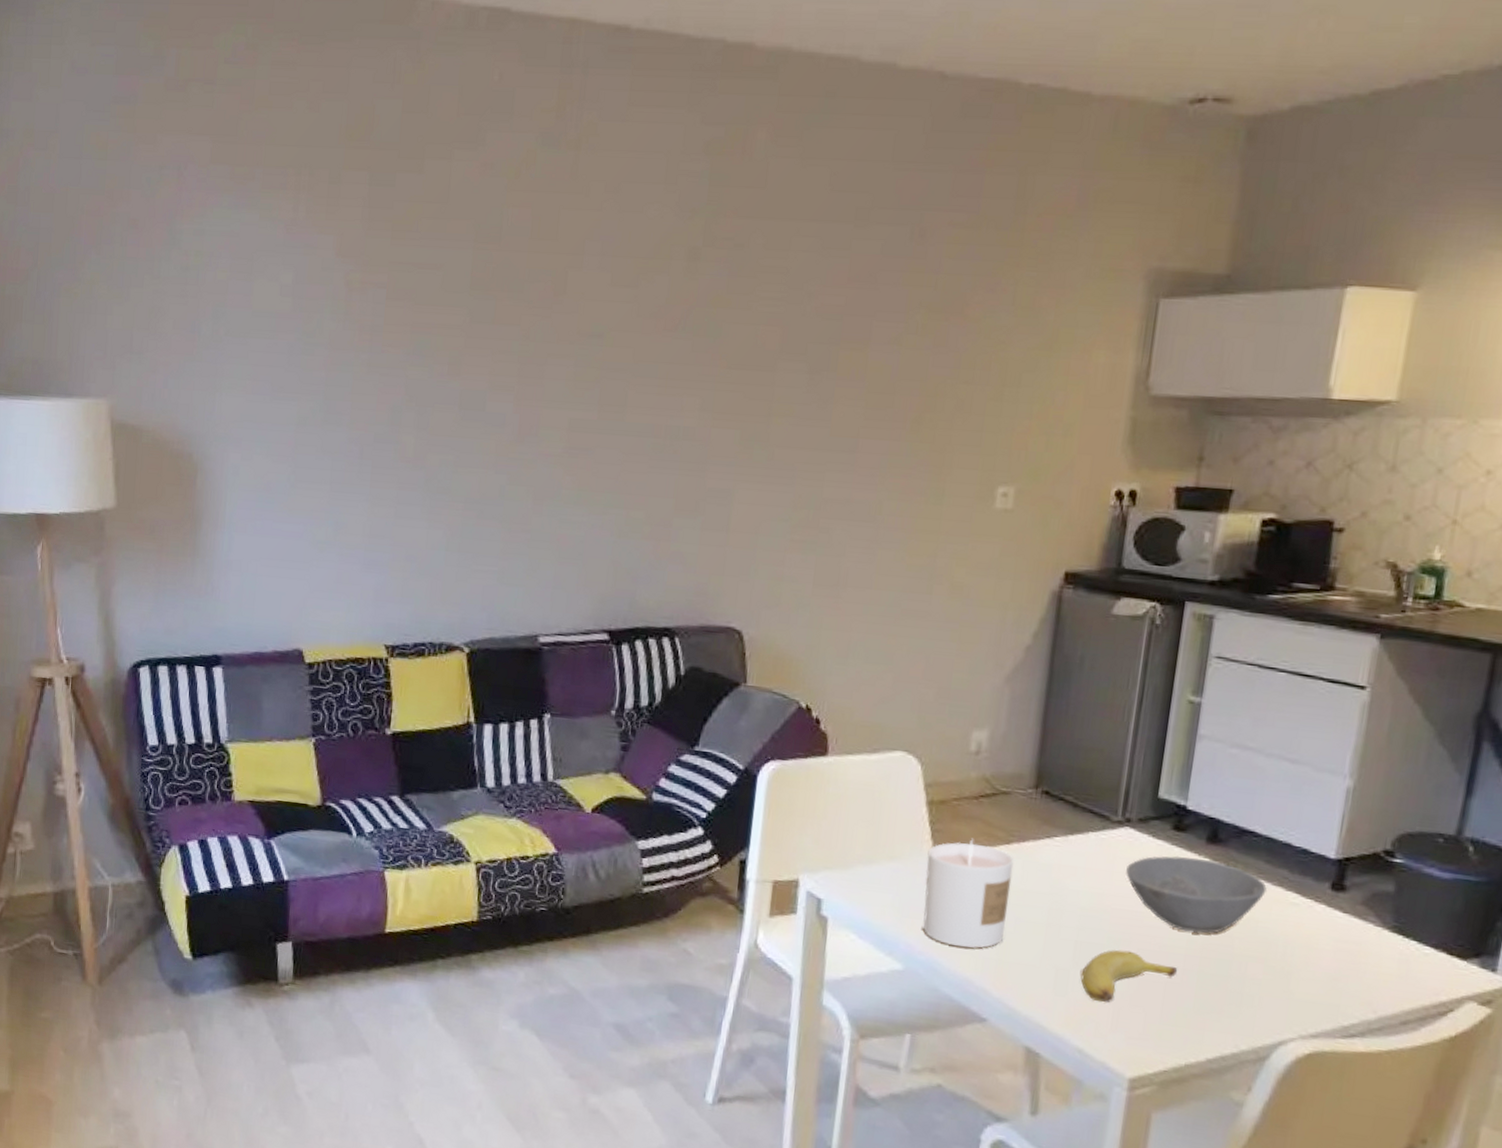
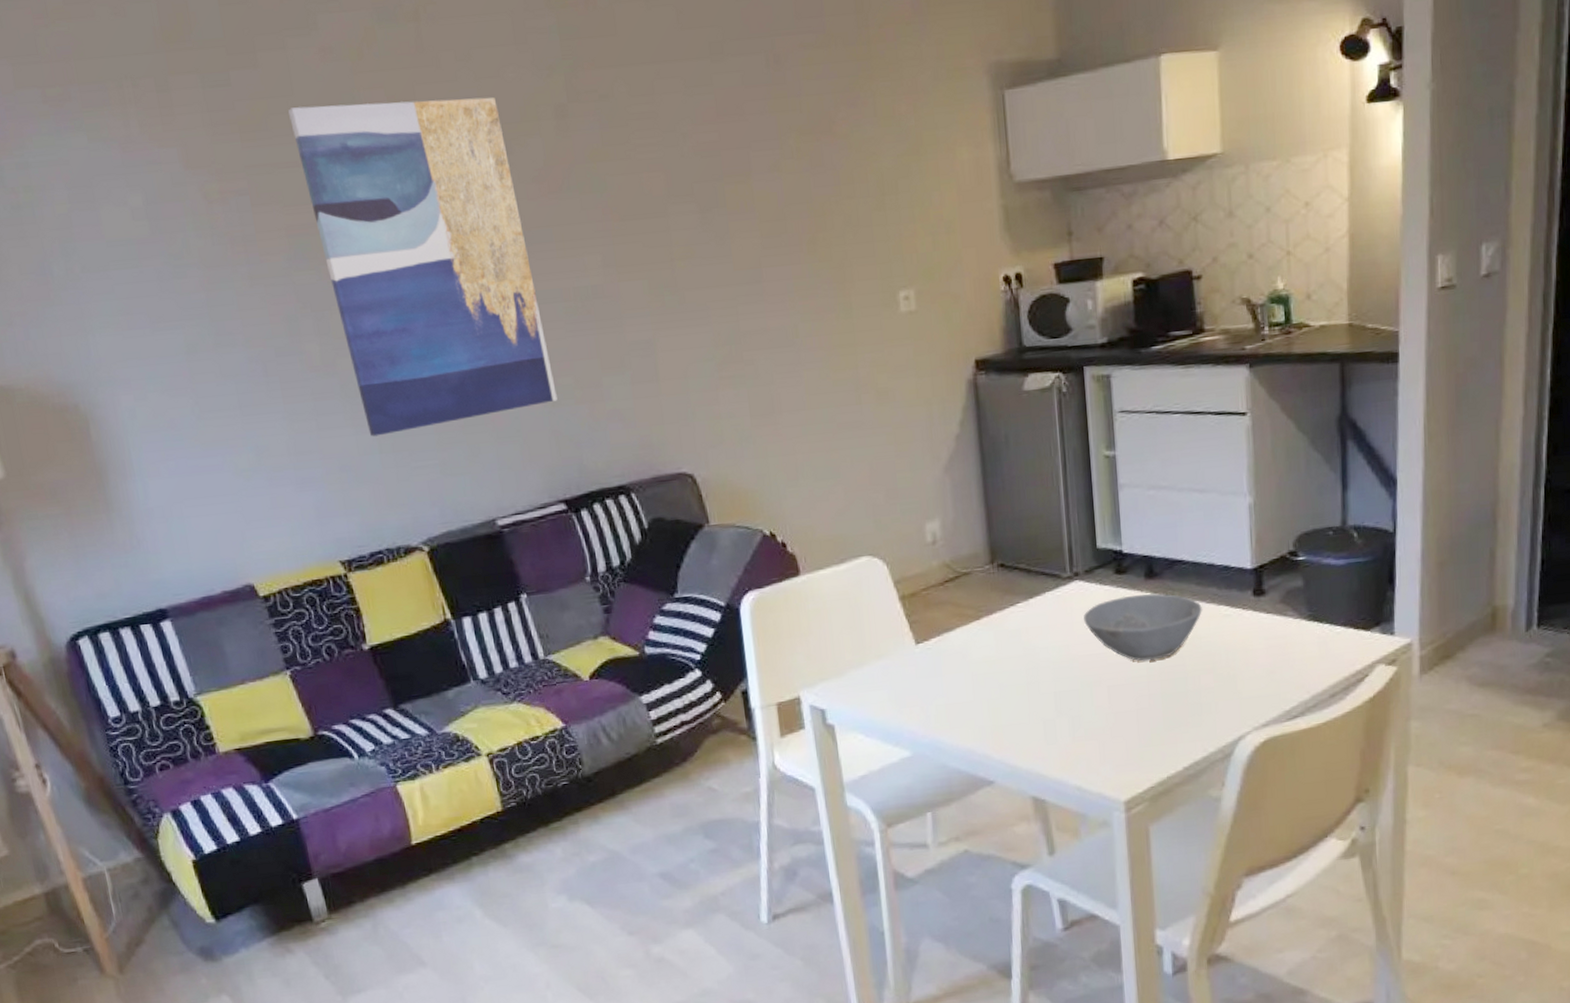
wall art: none [439,214,634,534] -> present [288,97,558,437]
candle: present [923,838,1014,948] -> none [910,621,993,723]
banana: present [1080,949,1178,1003] -> none [1065,690,1145,742]

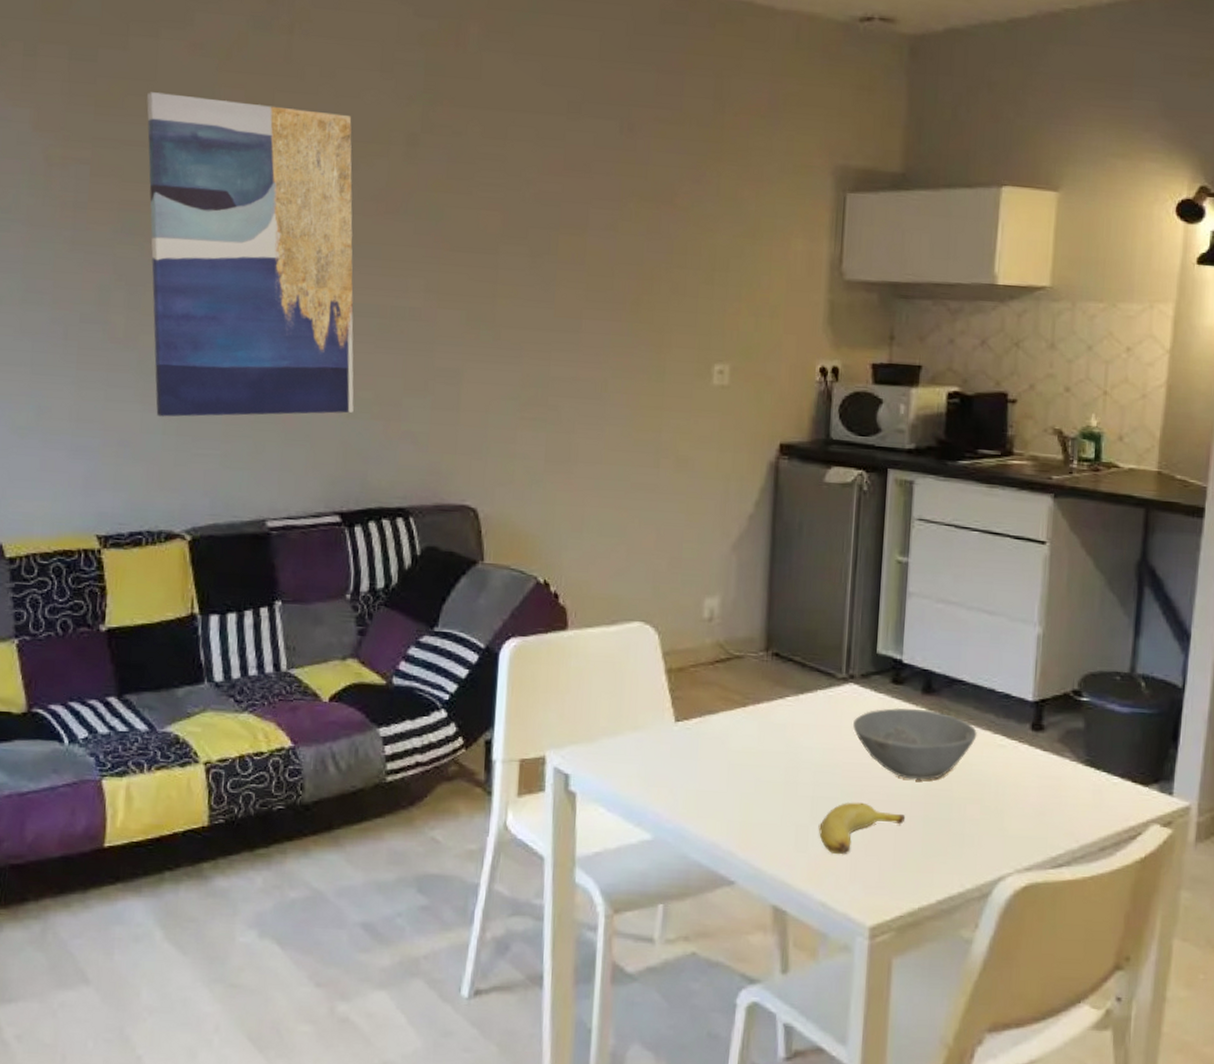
banana: none [1065,690,1145,742] -> present [819,802,906,855]

